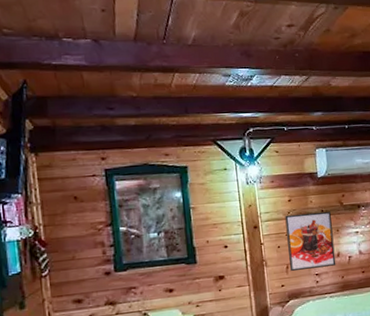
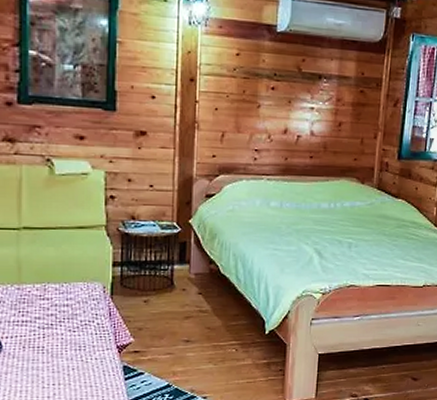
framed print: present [285,211,336,272] -> none [225,72,285,143]

